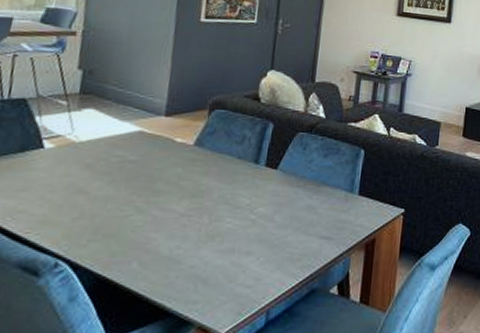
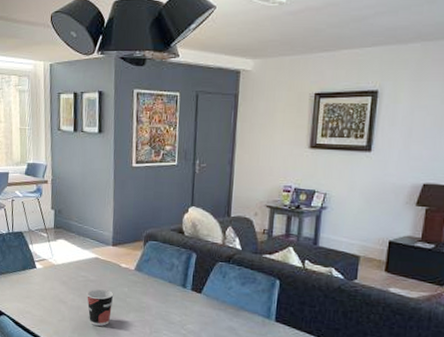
cup: none [120,172,162,220] -> present [86,289,114,326]

